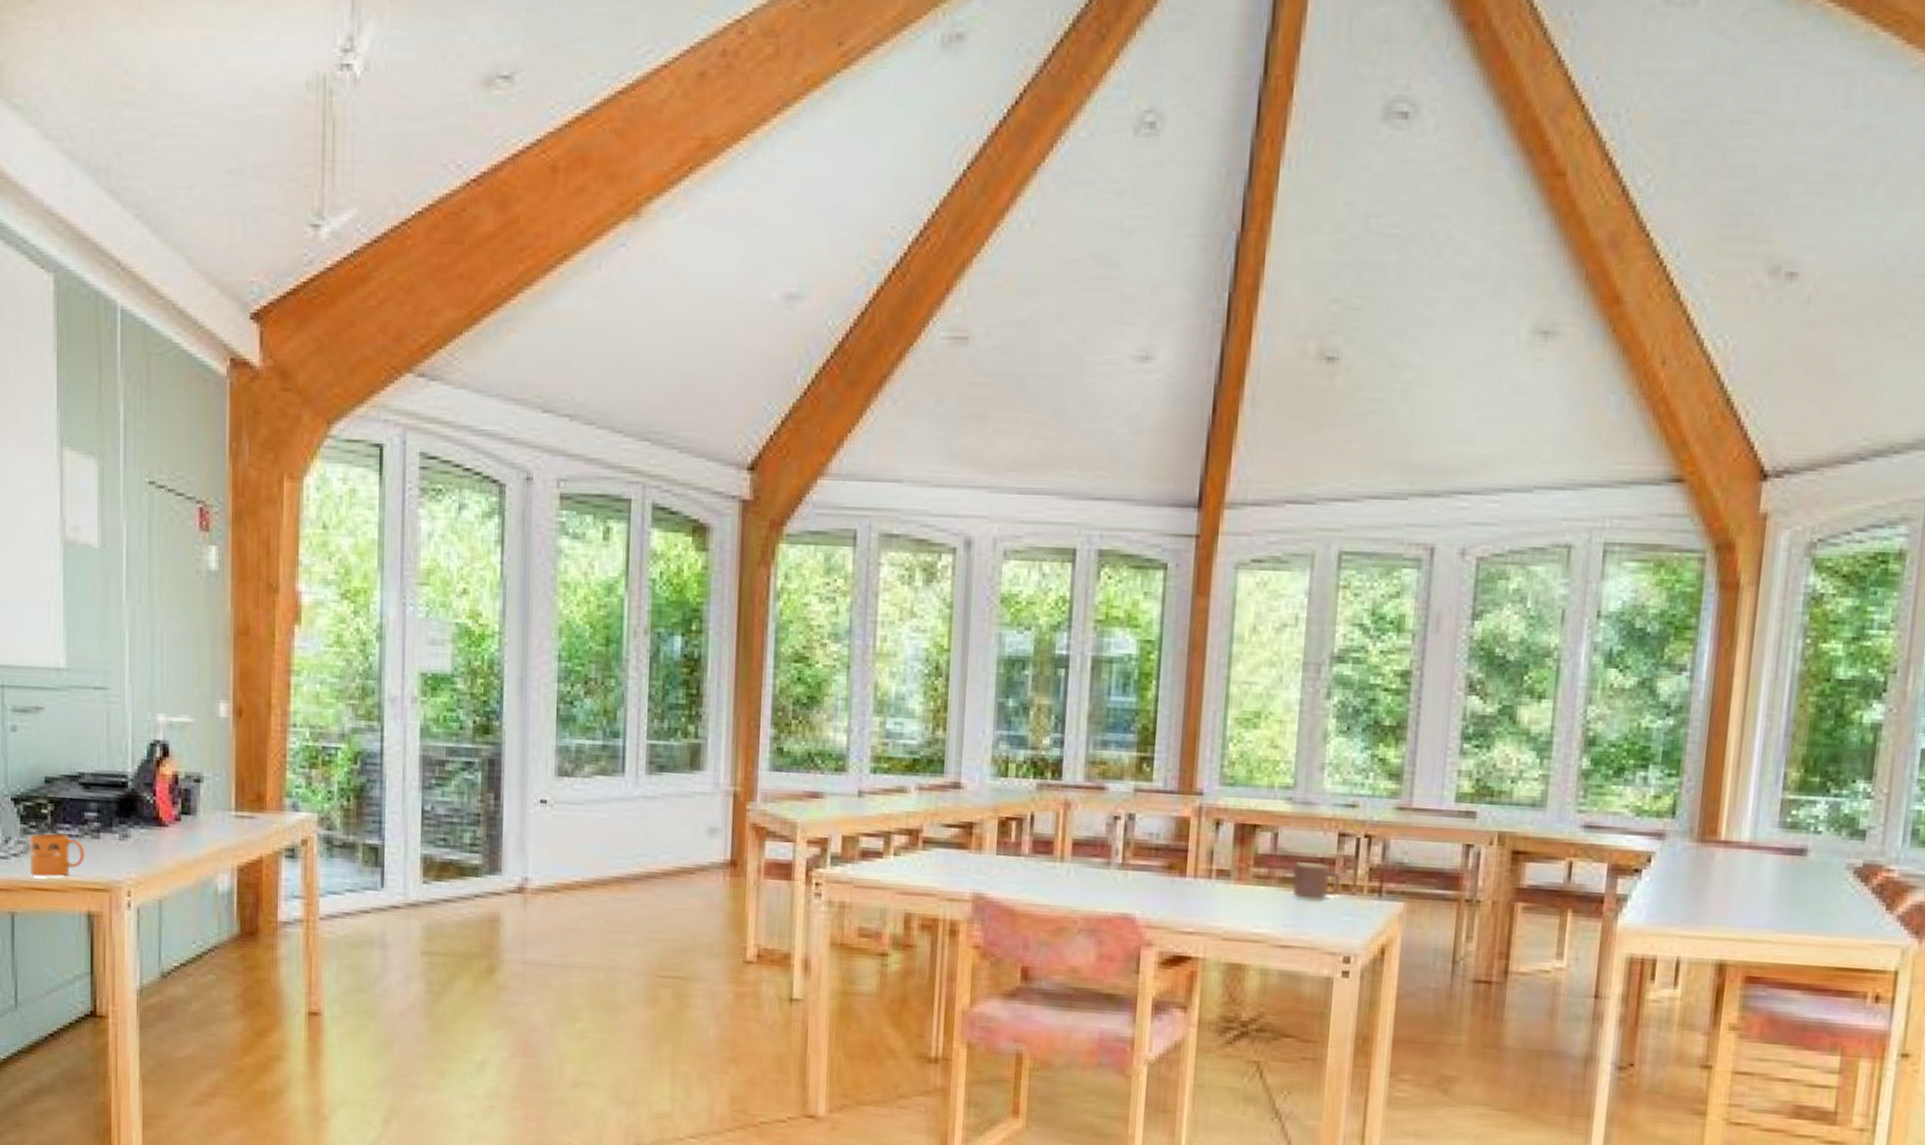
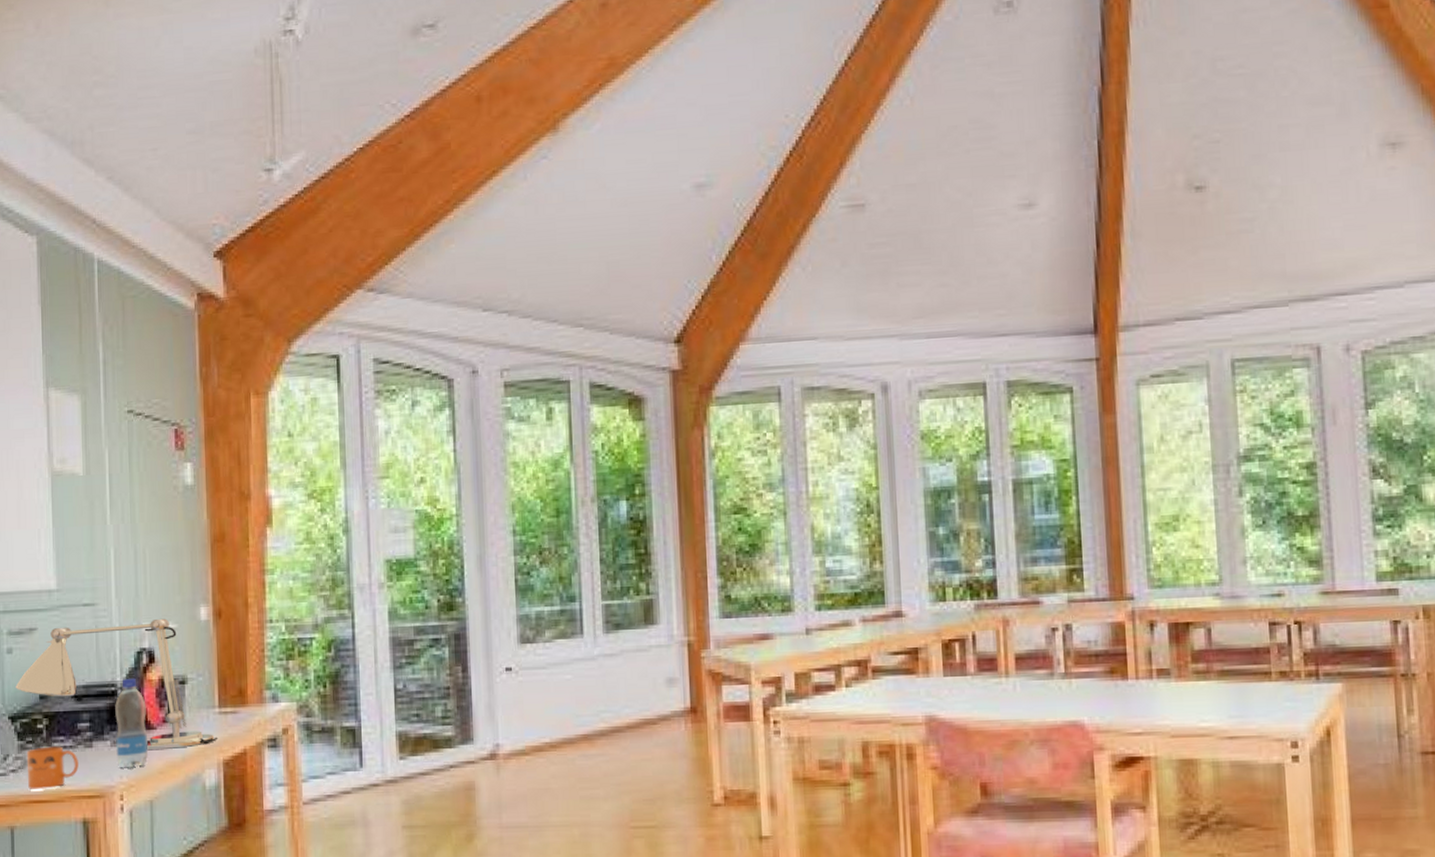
desk lamp: none [19,709,233,849] -> present [15,618,218,751]
bottle: none [125,770,158,865] -> present [115,677,148,768]
mug: present [1292,862,1341,903] -> none [1229,653,1278,692]

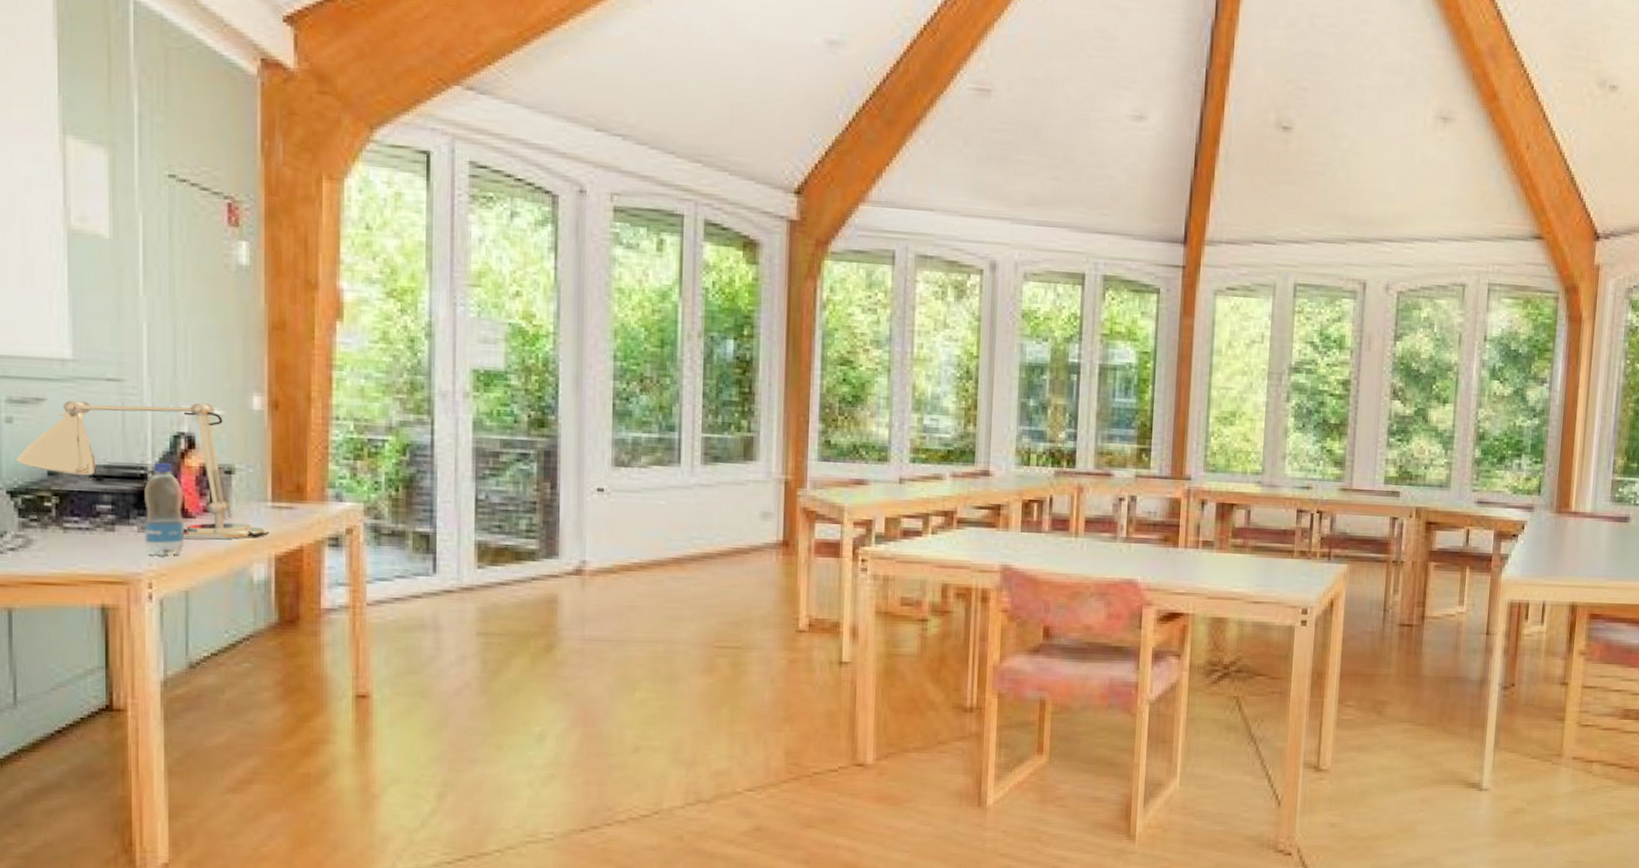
mug: present [26,746,79,789] -> none [29,526,97,571]

